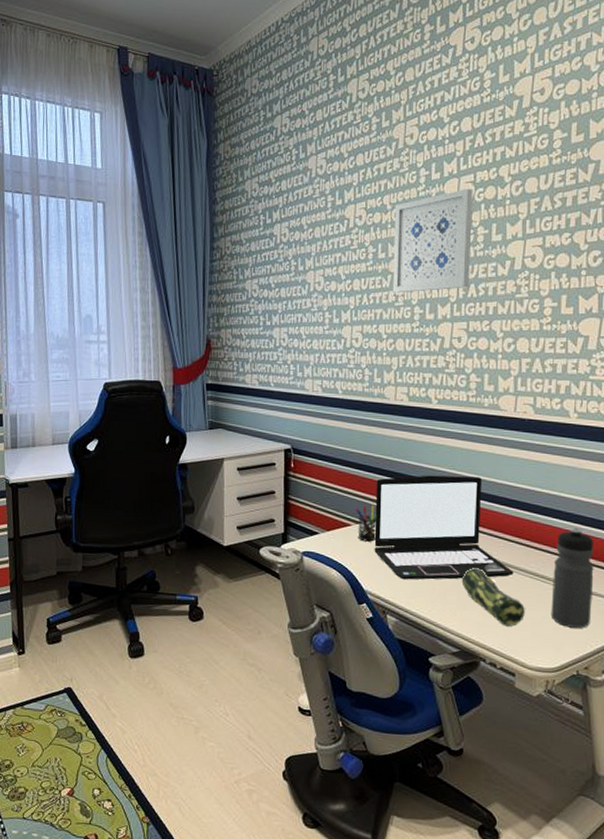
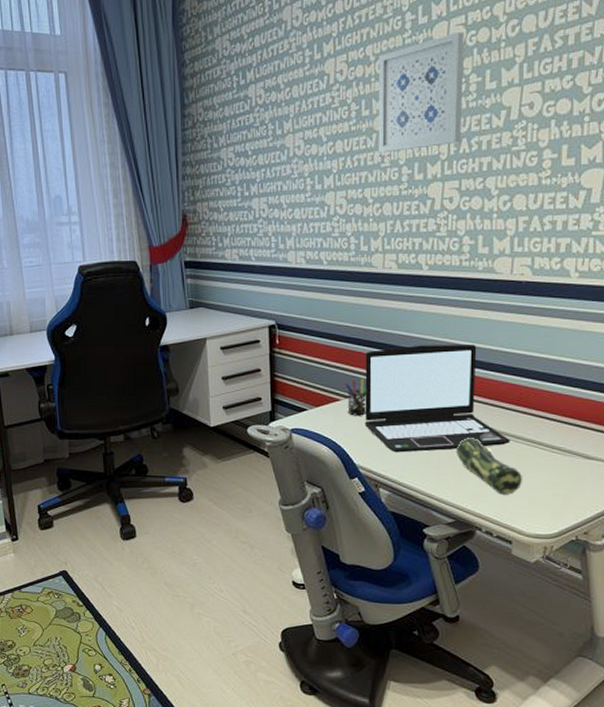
water bottle: present [551,527,594,628] -> none [549,392,595,494]

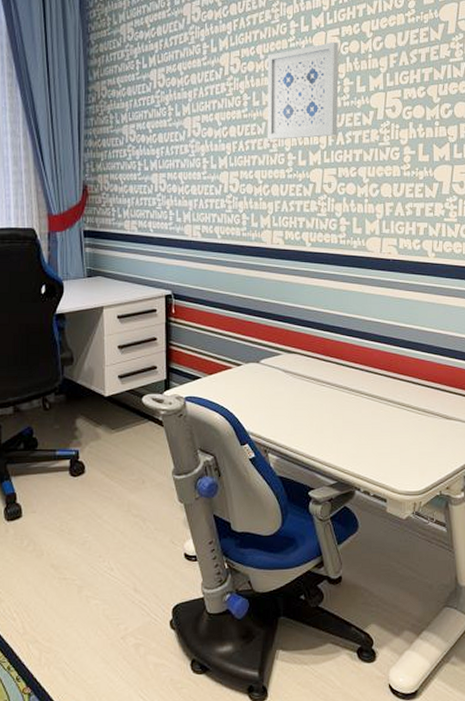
pen holder: present [345,378,366,416] -> none [236,347,256,383]
laptop: present [365,345,510,453] -> none [255,315,383,418]
pencil case: present [456,438,522,495] -> none [336,402,394,455]

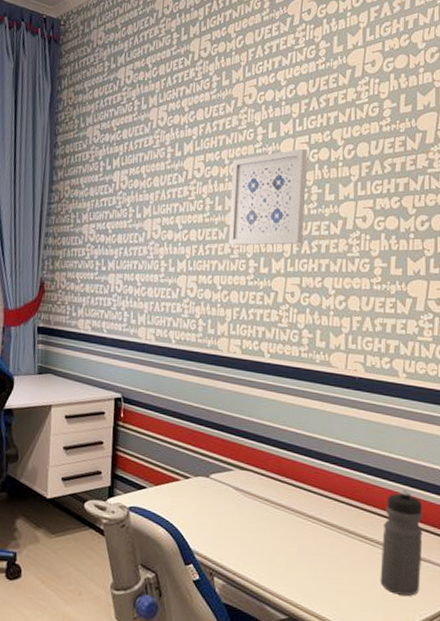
water bottle: none [416,358,452,452] -> present [380,489,423,596]

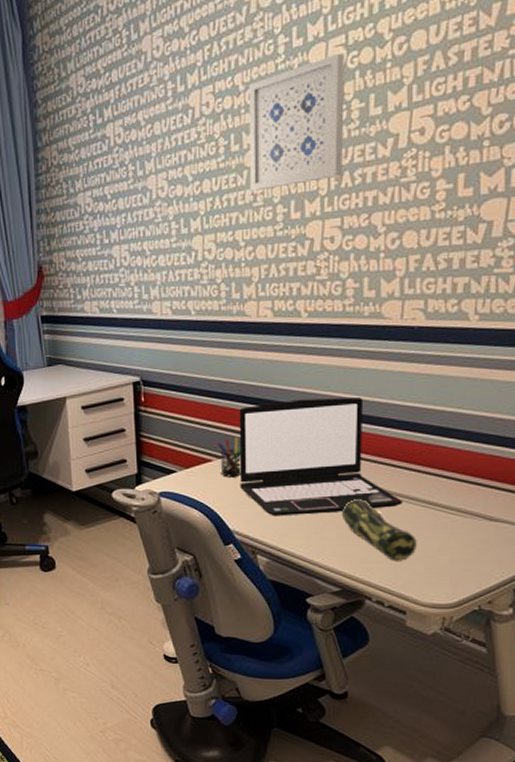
pen holder: none [185,459,206,498] -> present [217,437,241,477]
laptop: none [203,430,343,541] -> present [239,398,403,516]
pencil case: none [291,529,354,593] -> present [341,499,417,561]
water bottle: present [380,489,423,596] -> none [447,447,500,559]

